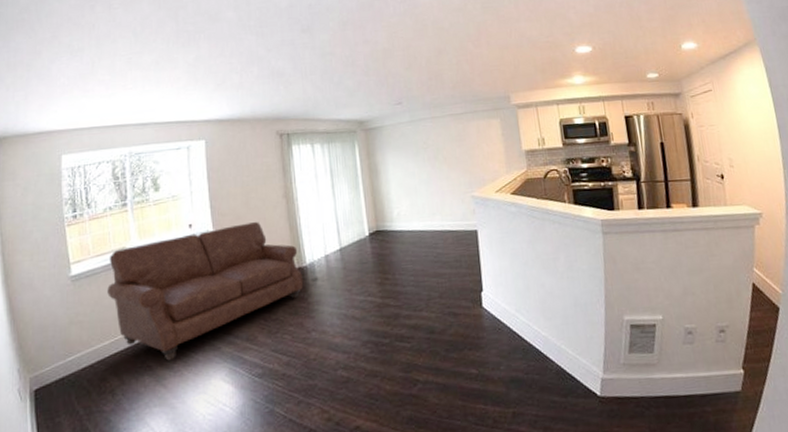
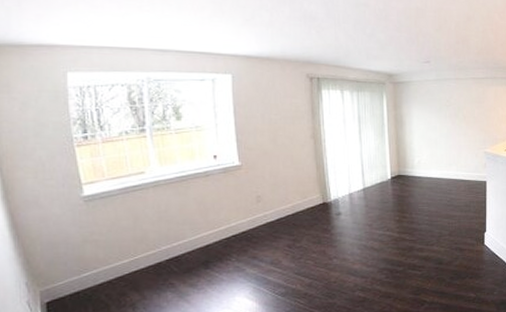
sofa: present [107,221,303,361] -> none [125,157,327,279]

